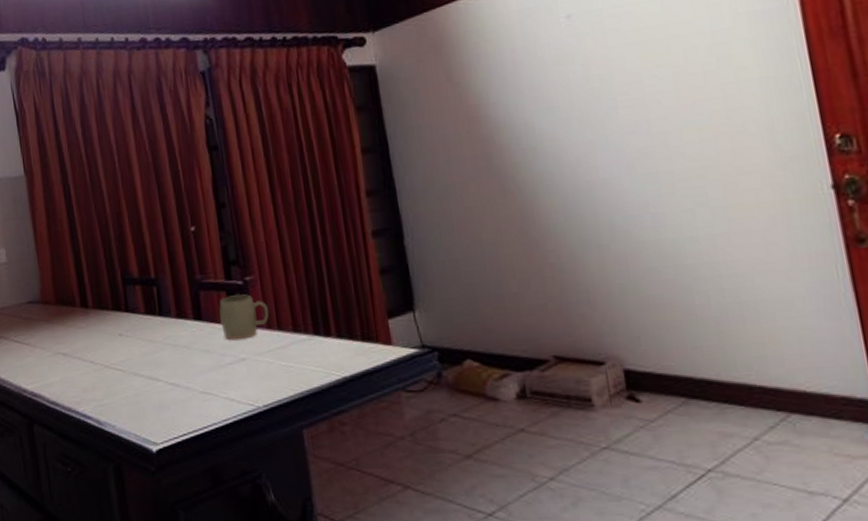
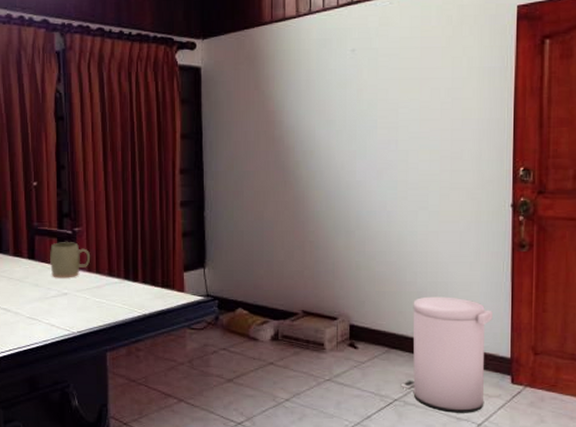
pedal bin: none [710,320,847,485] -> present [400,296,493,413]

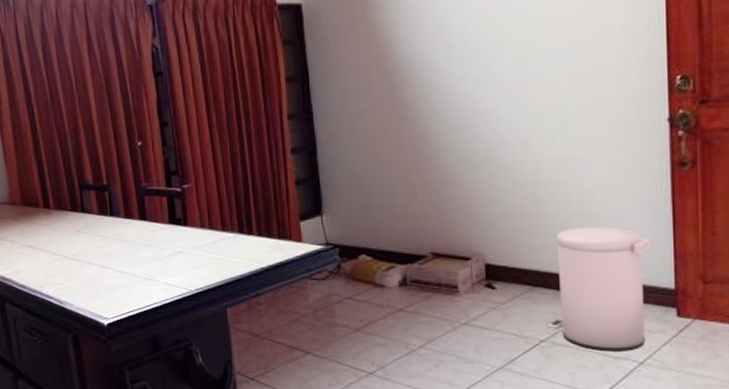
mug: present [50,241,91,277] -> none [160,199,203,236]

